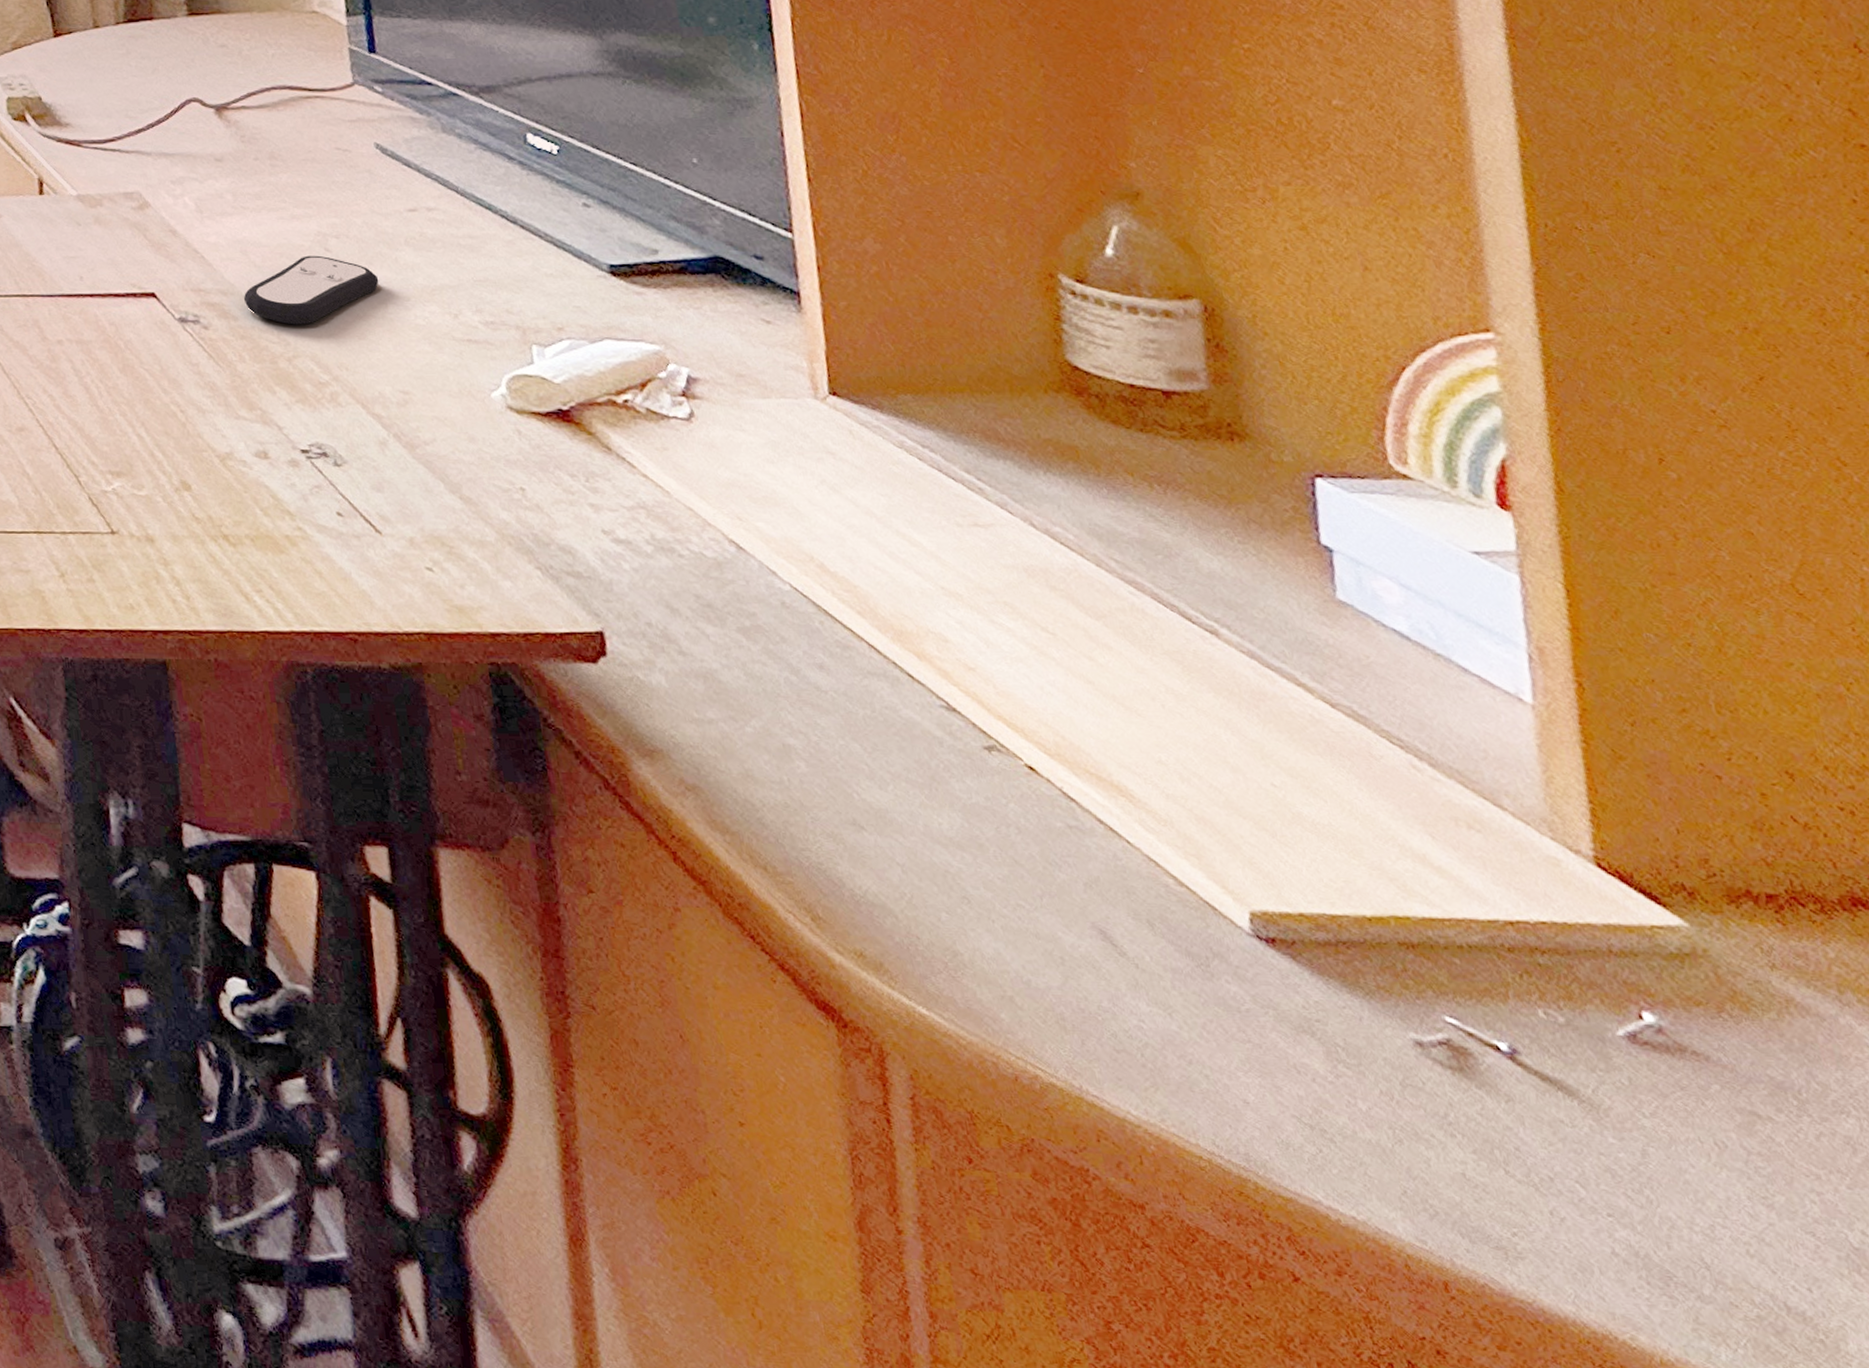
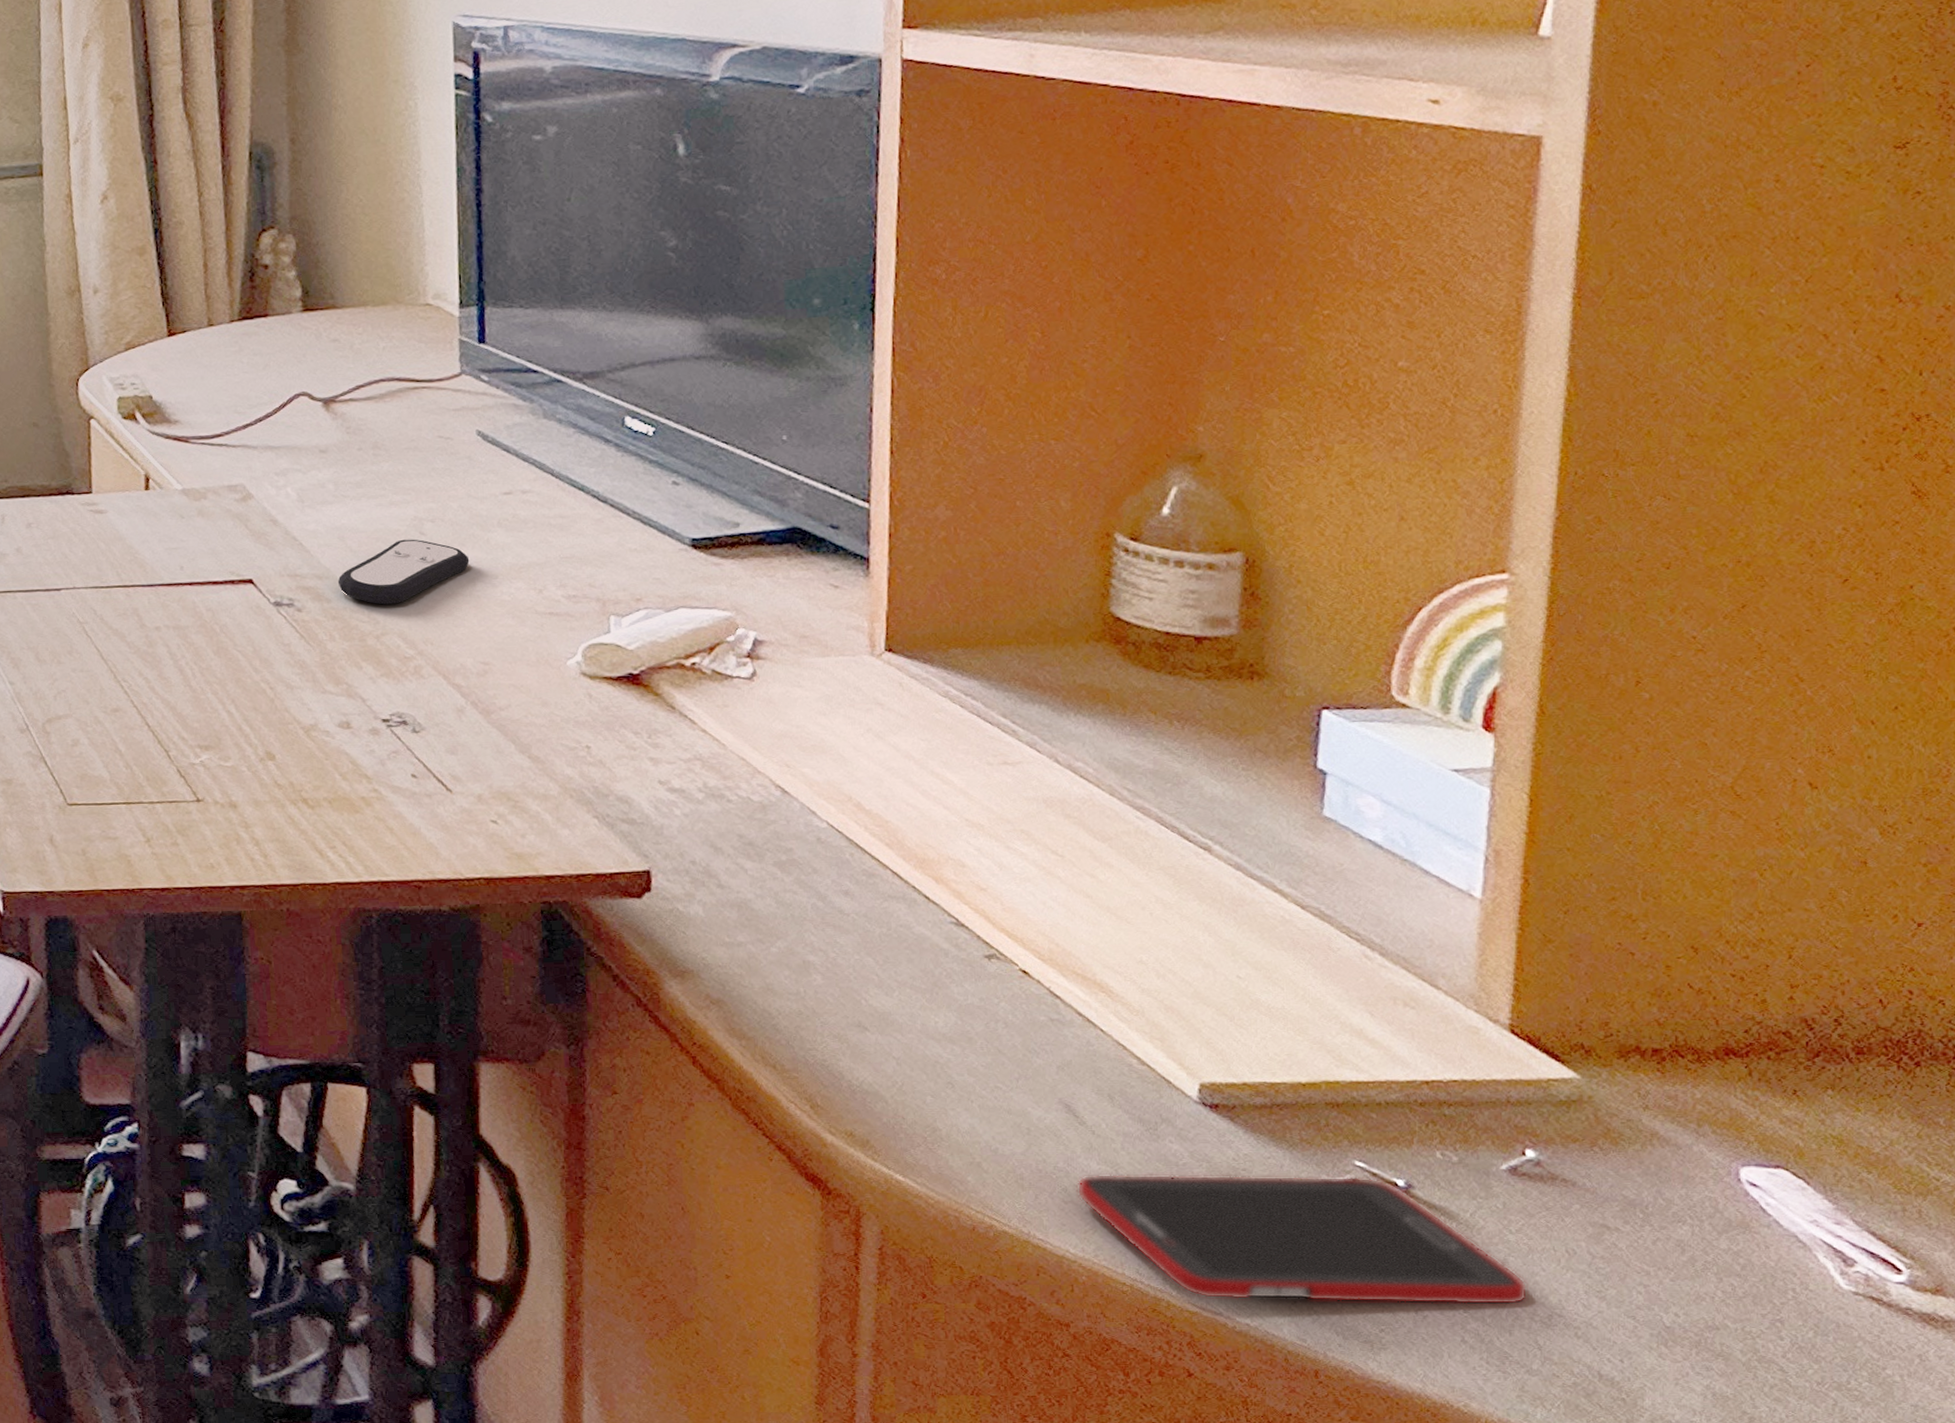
cell phone: none [1126,1017,1681,1210] -> present [1076,1174,1528,1305]

